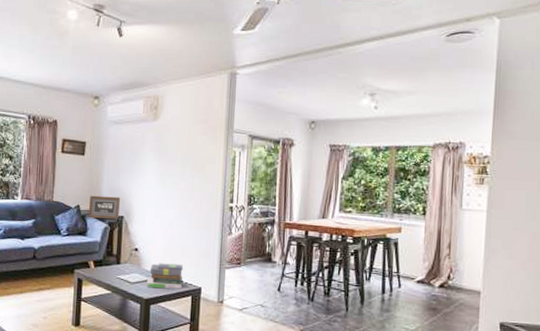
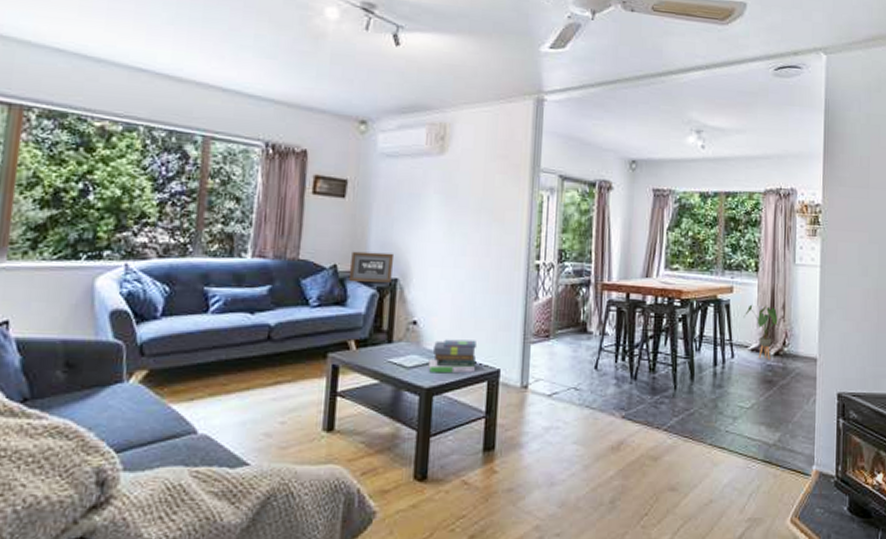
house plant: none [410,243,445,291] -> present [743,304,779,360]

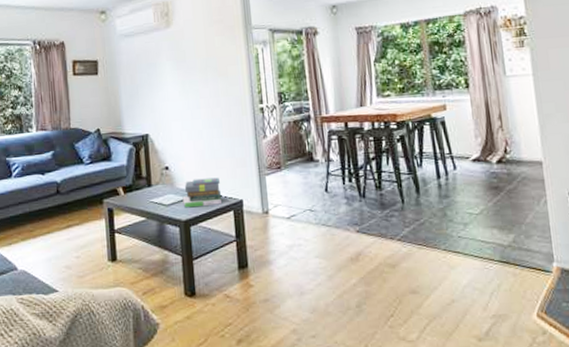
picture frame: present [348,251,395,284] -> none [109,114,144,142]
house plant: present [743,304,779,360] -> none [460,117,498,168]

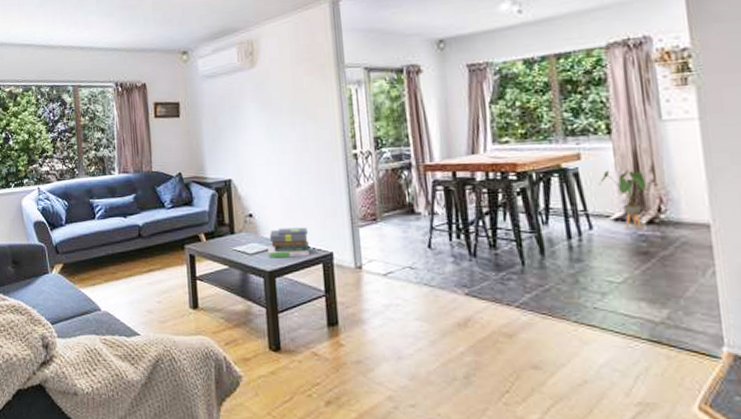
house plant: none [460,117,498,168] -> present [598,169,650,229]

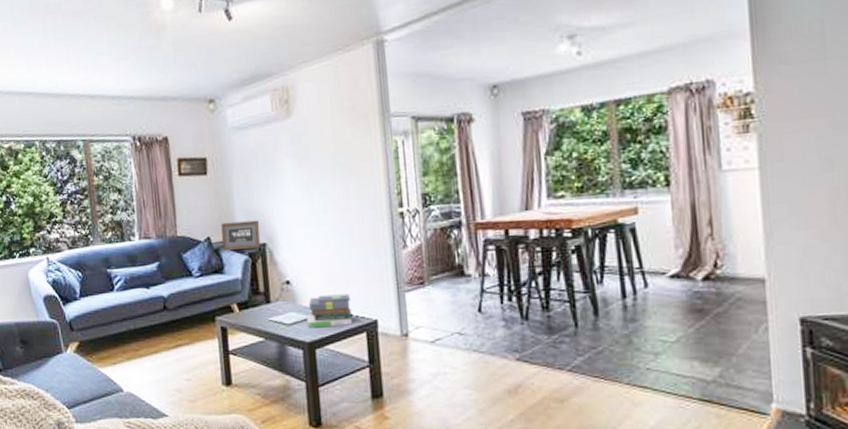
picture frame: none [191,158,226,186] -> present [221,220,261,252]
house plant: present [598,169,650,229] -> none [655,223,706,286]

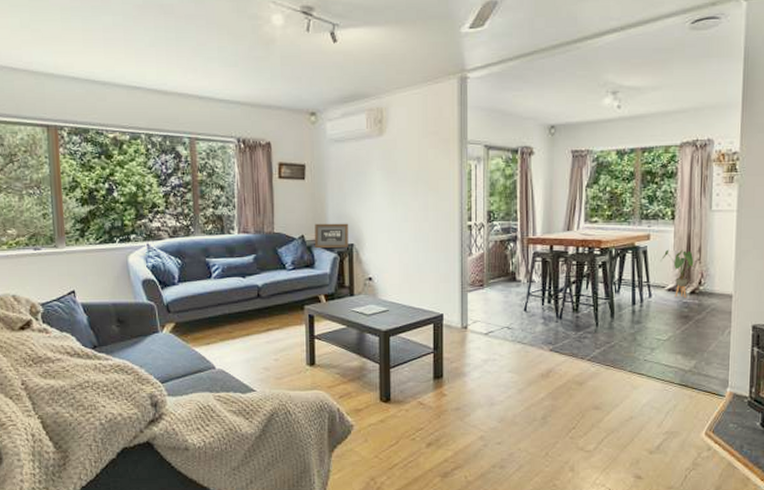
books: present [306,294,353,328] -> none [384,291,423,319]
house plant: none [655,223,706,286] -> present [660,249,695,298]

